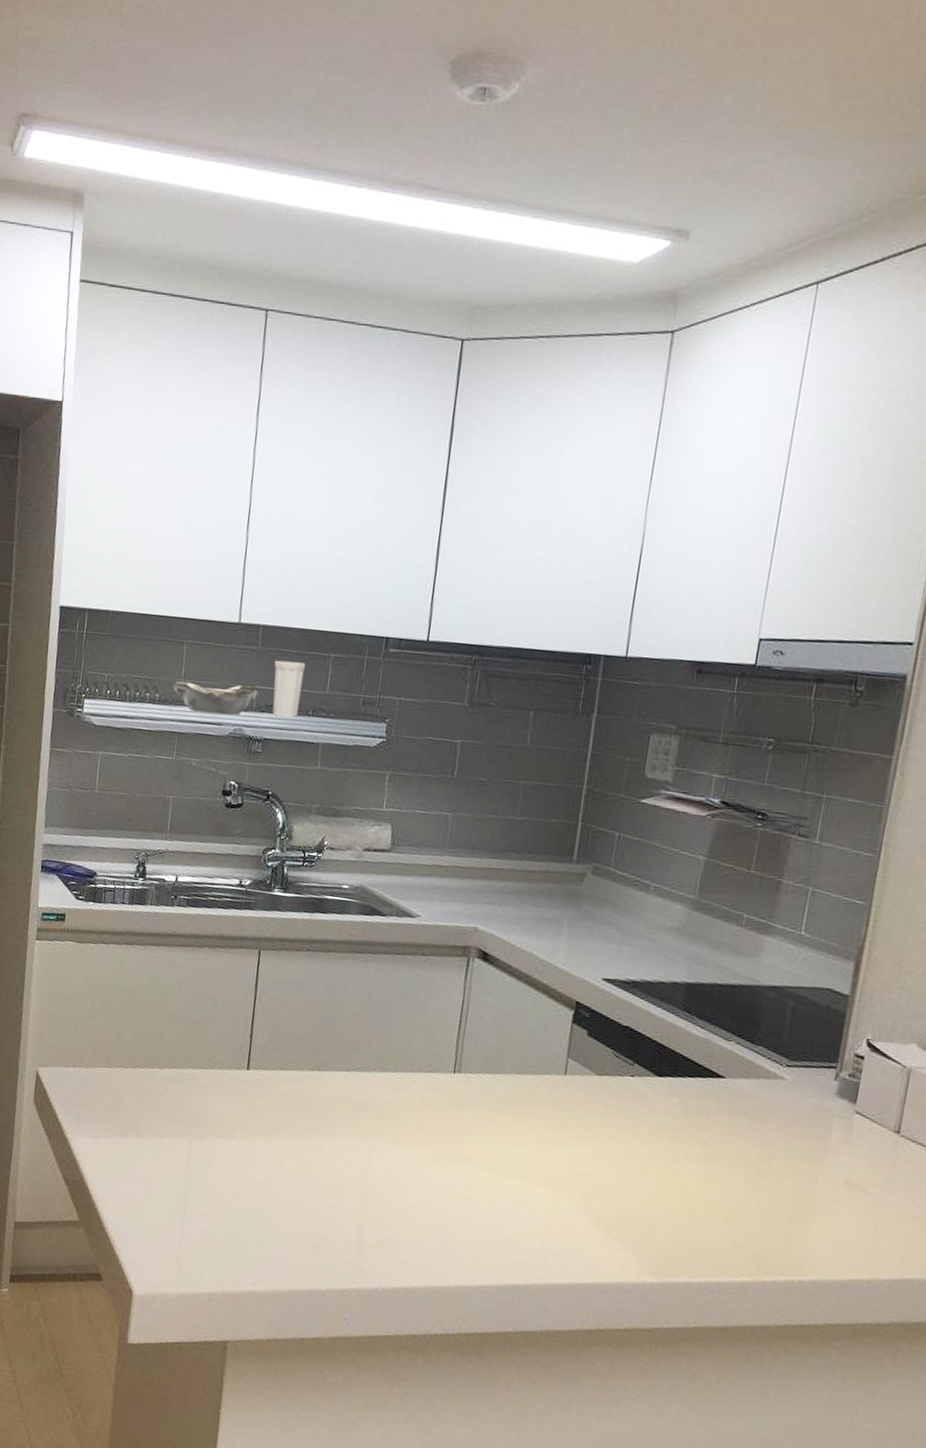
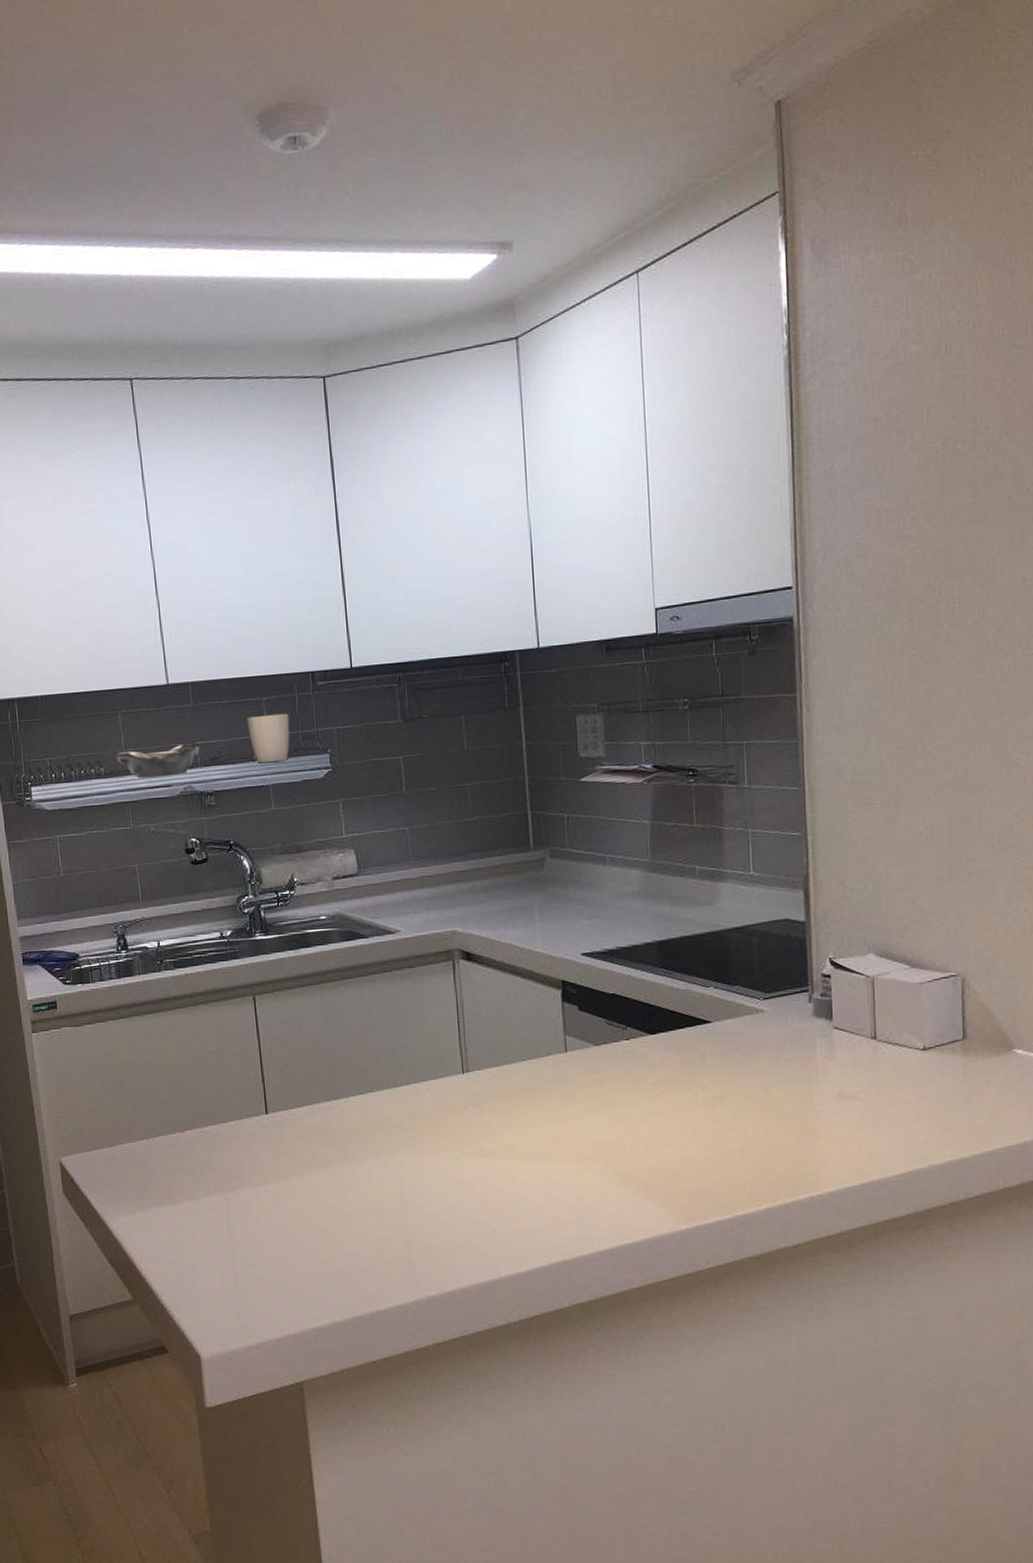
cup: present [272,660,305,718] -> none [210,711,242,767]
cup: none [309,671,355,722] -> present [247,713,291,764]

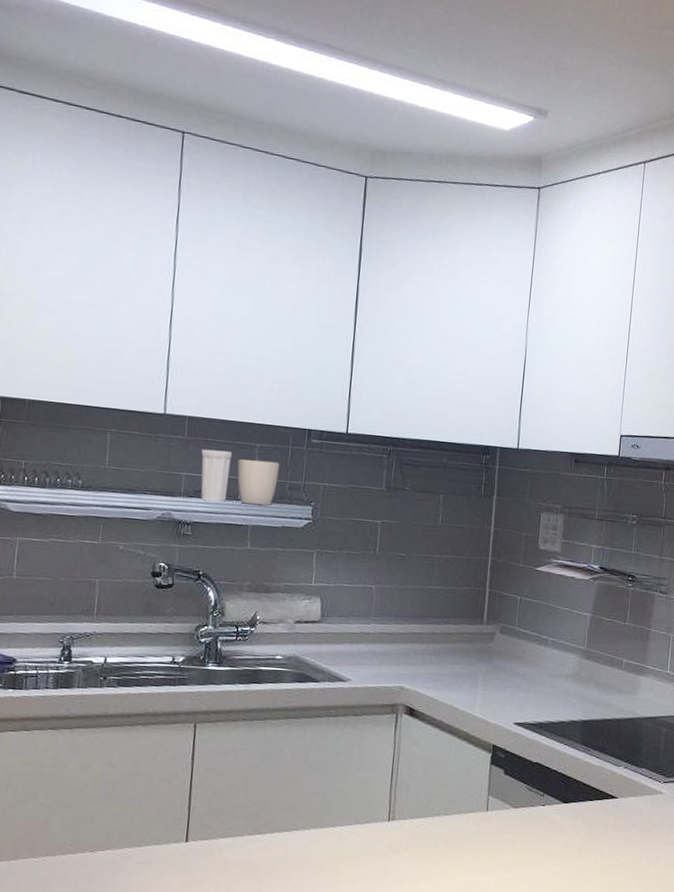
bowl: present [115,742,201,779] -> none [96,467,187,500]
cup: none [210,711,242,767] -> present [201,449,232,502]

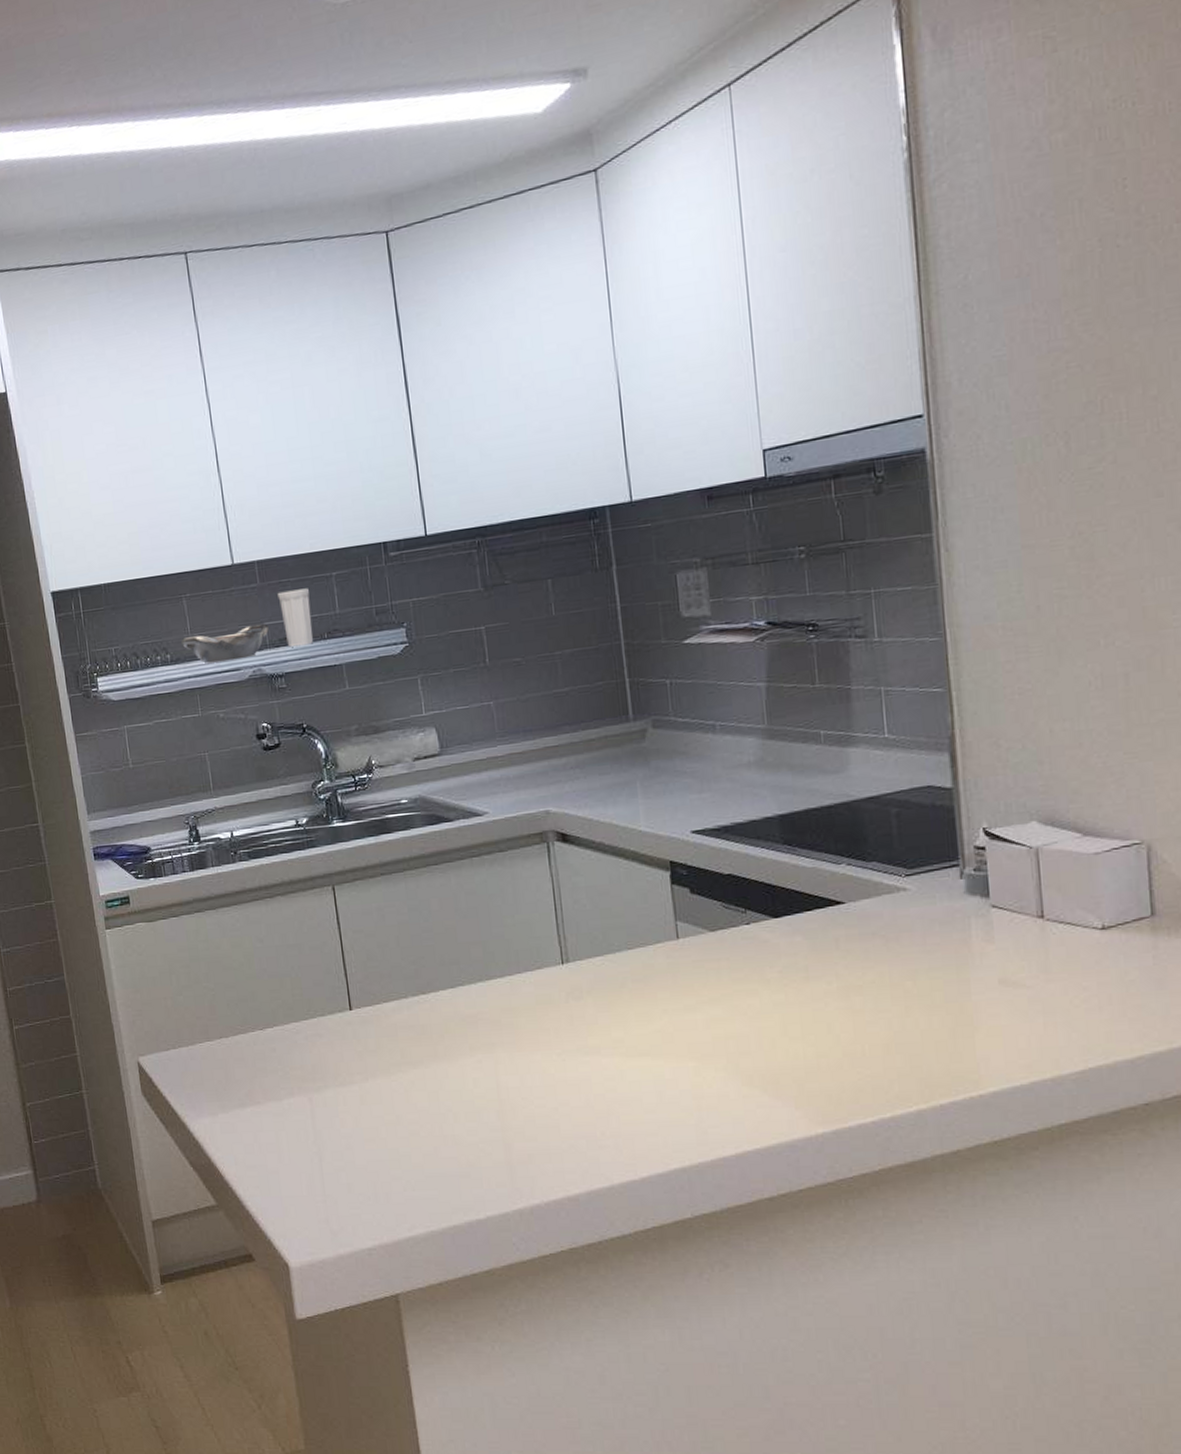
bowl: none [96,467,187,500] -> present [181,623,270,664]
cup: present [237,459,280,506] -> none [316,587,363,642]

